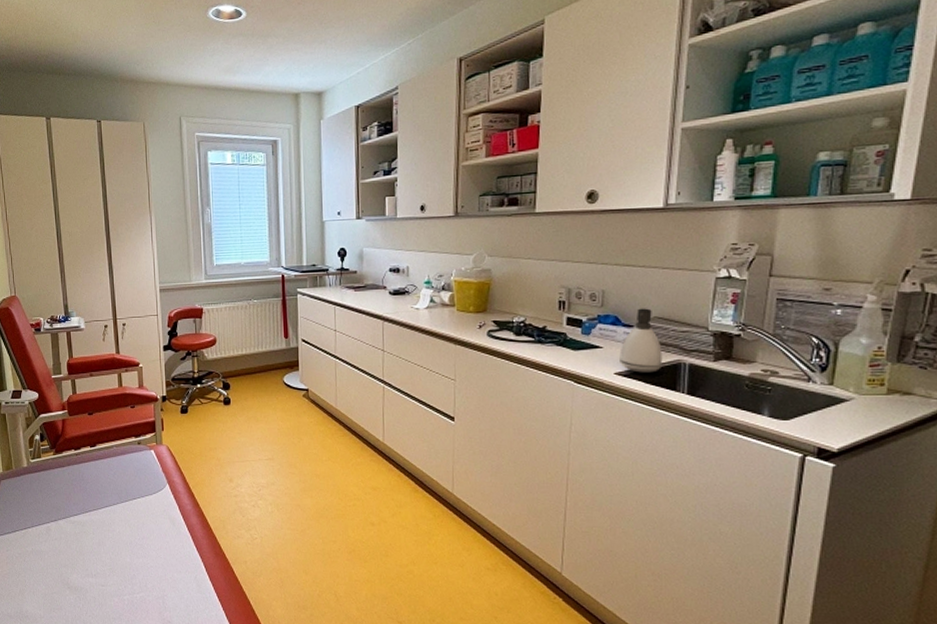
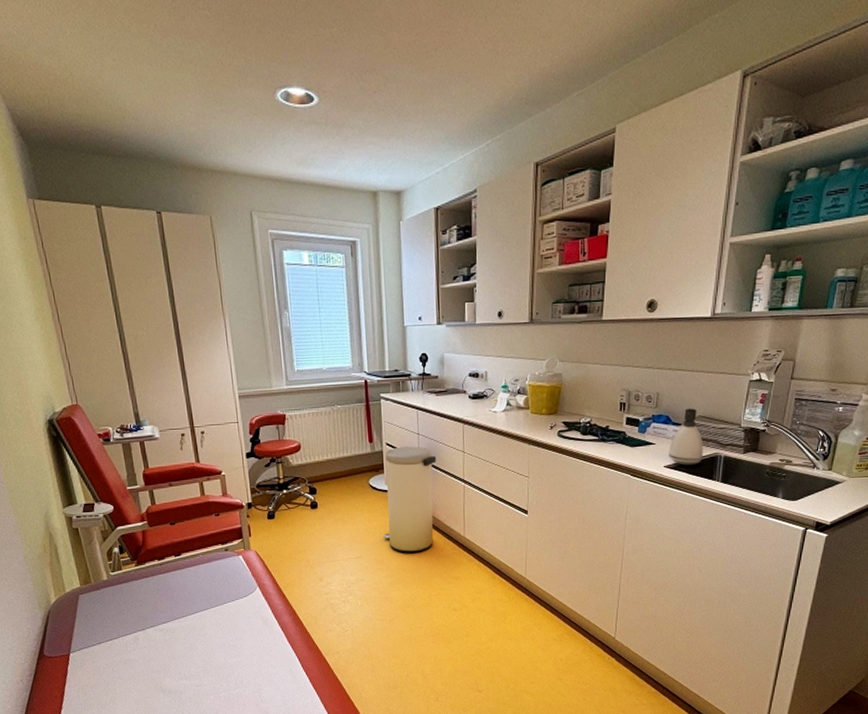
pedal bin: none [296,343,354,459] -> present [383,446,437,554]

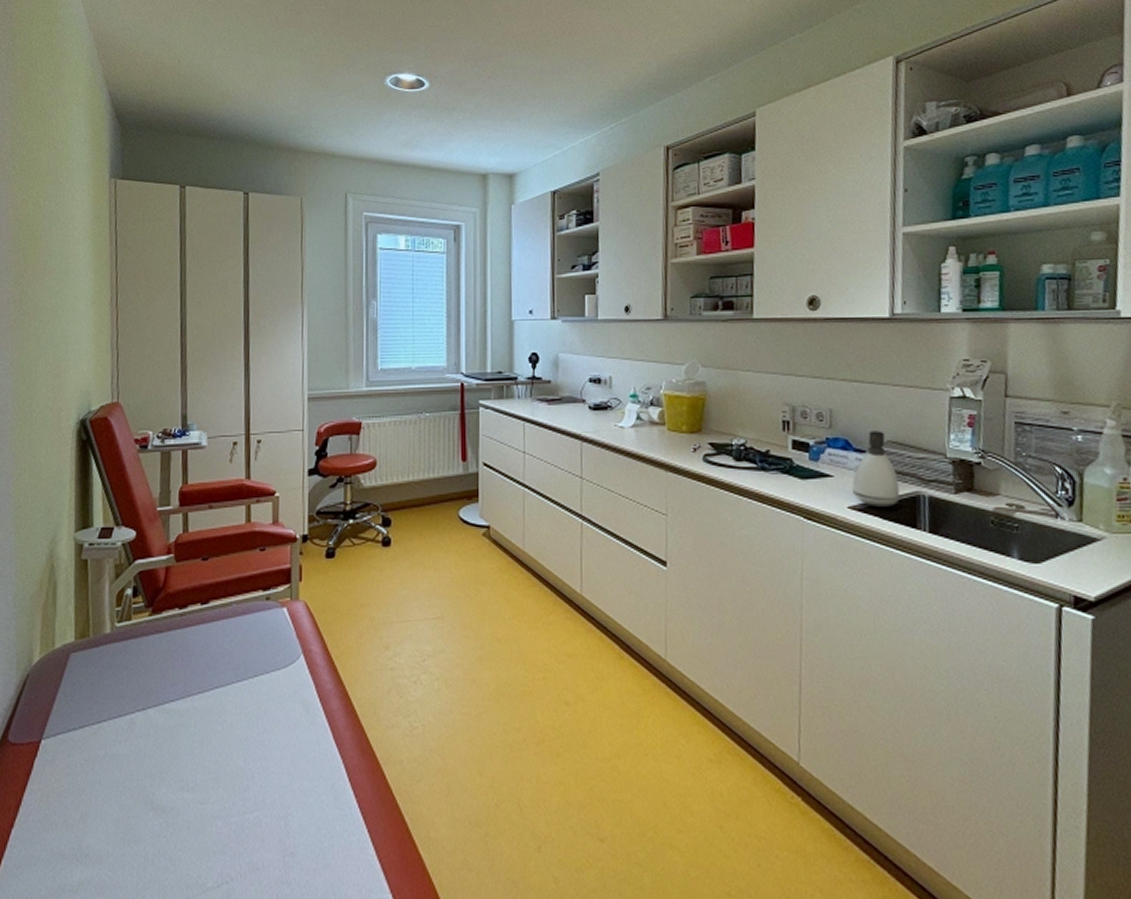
pedal bin: present [383,446,437,554] -> none [473,468,547,616]

